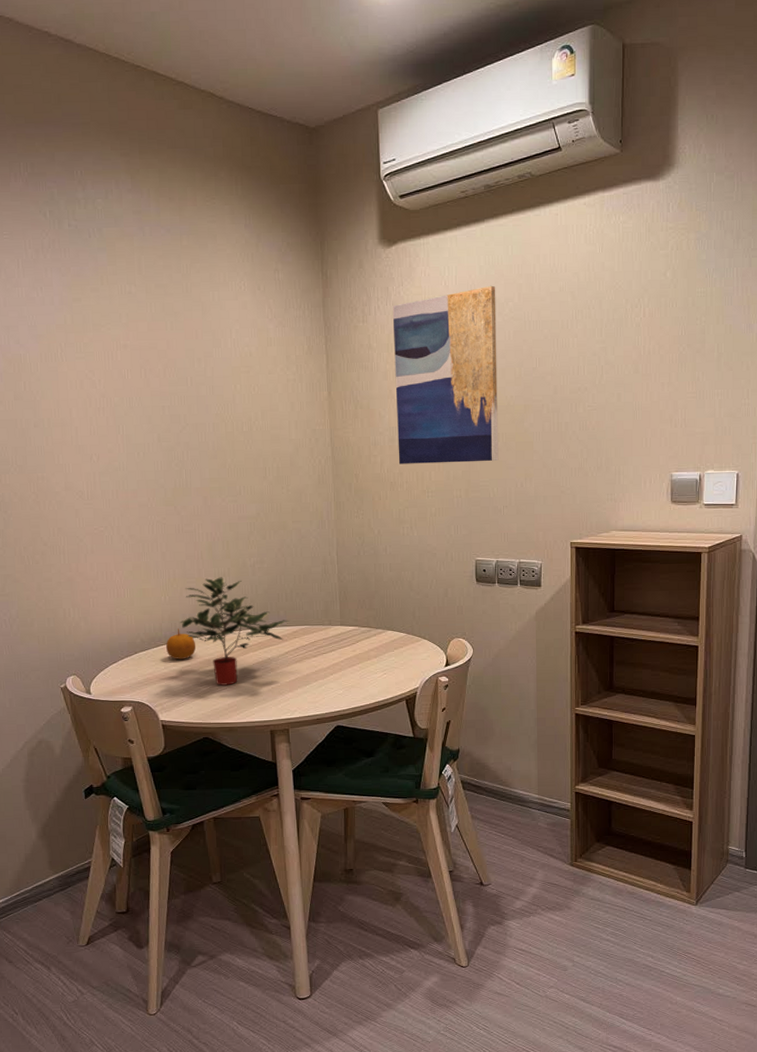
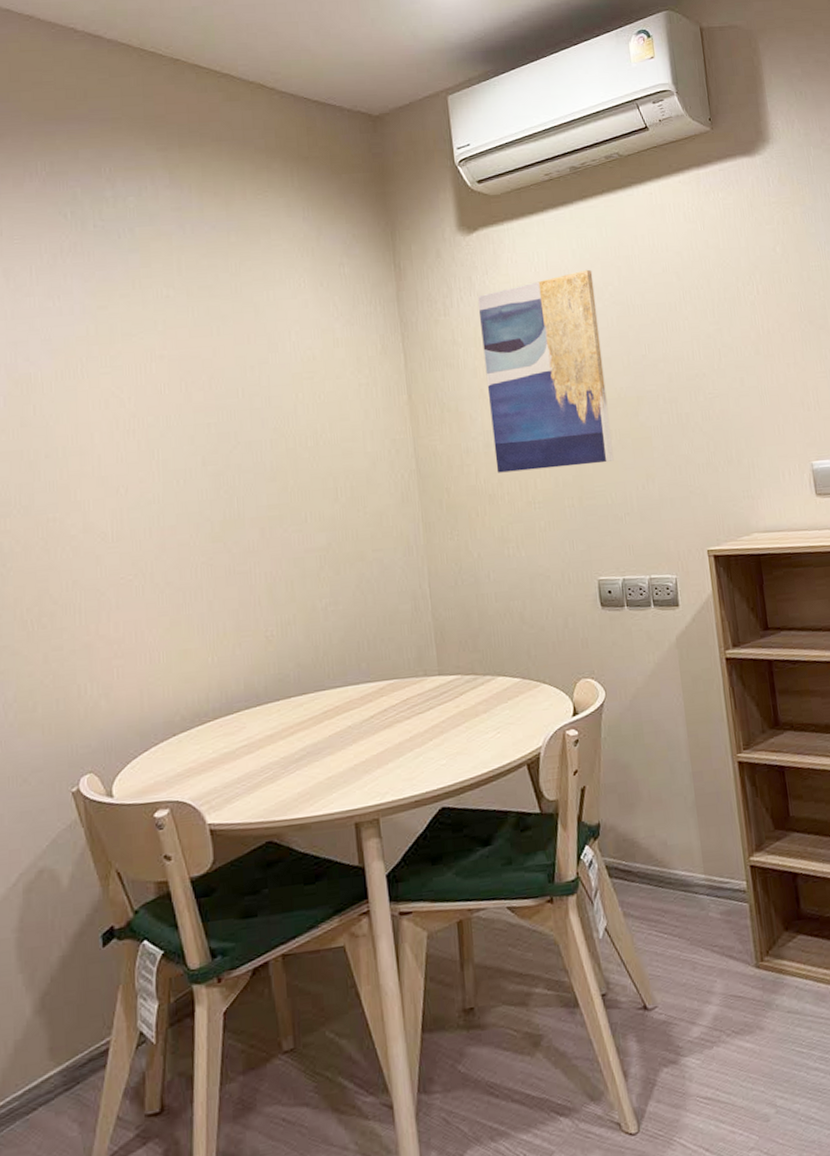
fruit: present [166,628,196,659] -> none [215,697,255,739]
potted plant: present [180,577,290,686] -> none [232,626,375,769]

